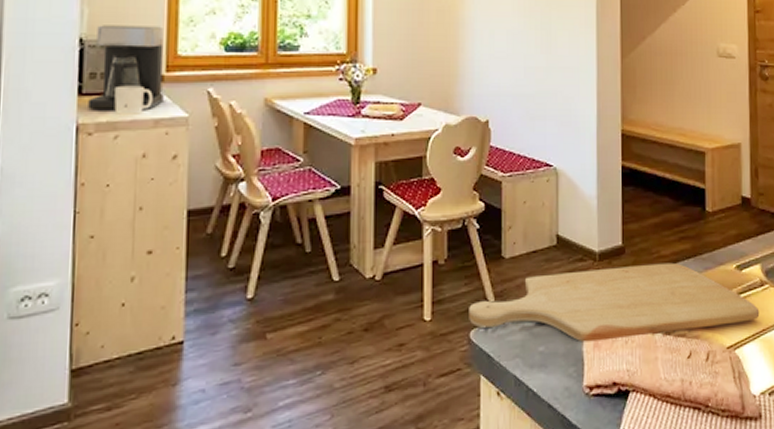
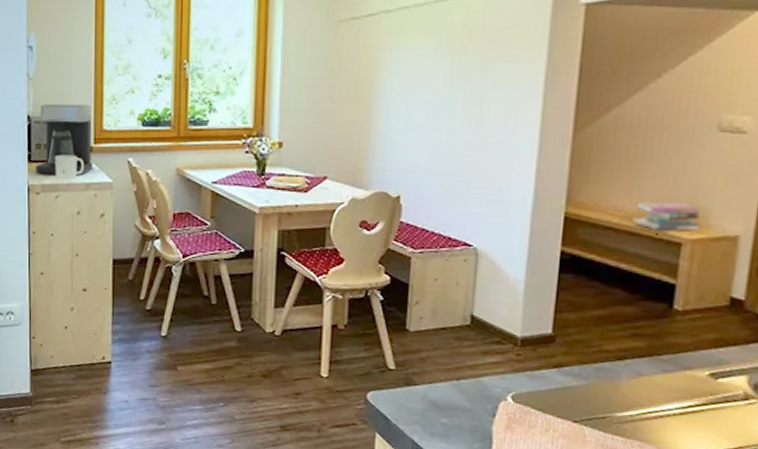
chopping board: present [469,262,760,343] -> none [367,351,738,435]
books: none [670,116,715,142] -> present [632,201,700,231]

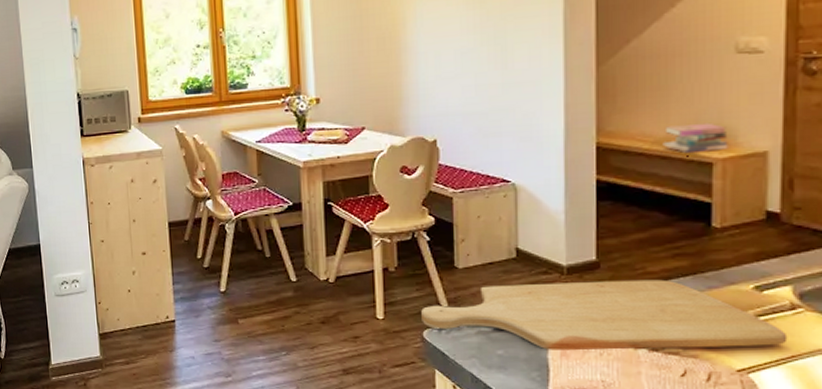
coffee maker: present [36,104,93,176] -> none [88,78,142,147]
mug: present [55,154,84,180] -> none [106,126,134,151]
chopping board: none [367,351,738,435] -> present [421,279,788,351]

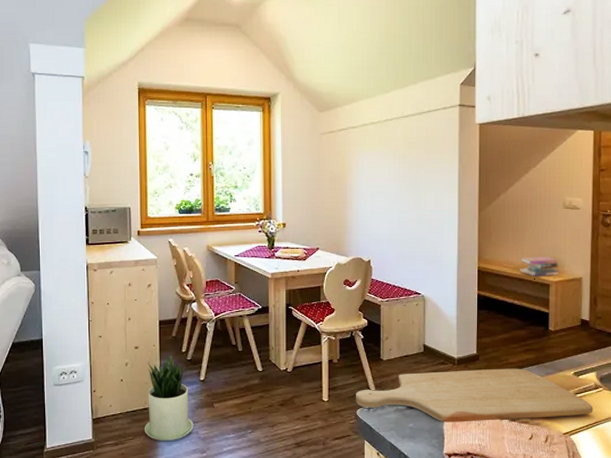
planter: none [157,262,215,362] -> present [144,355,194,442]

